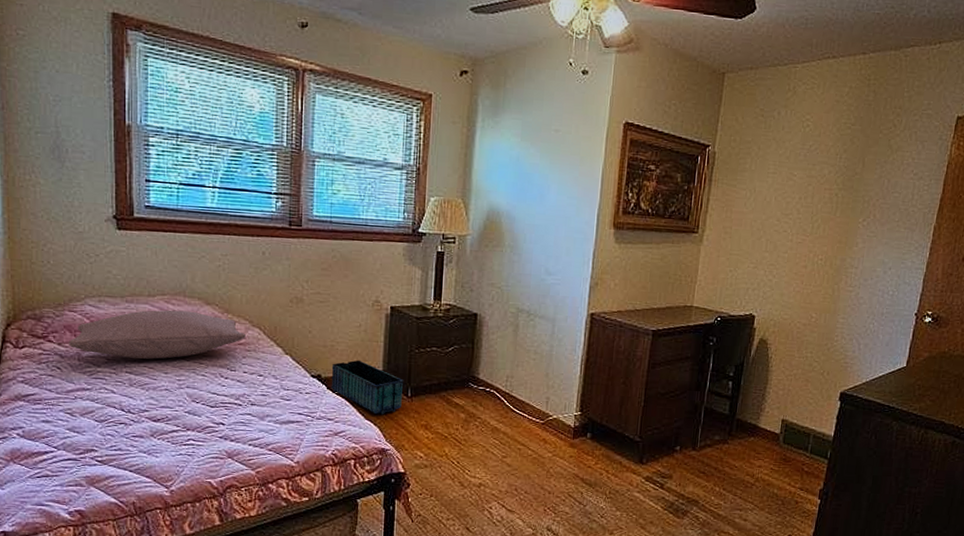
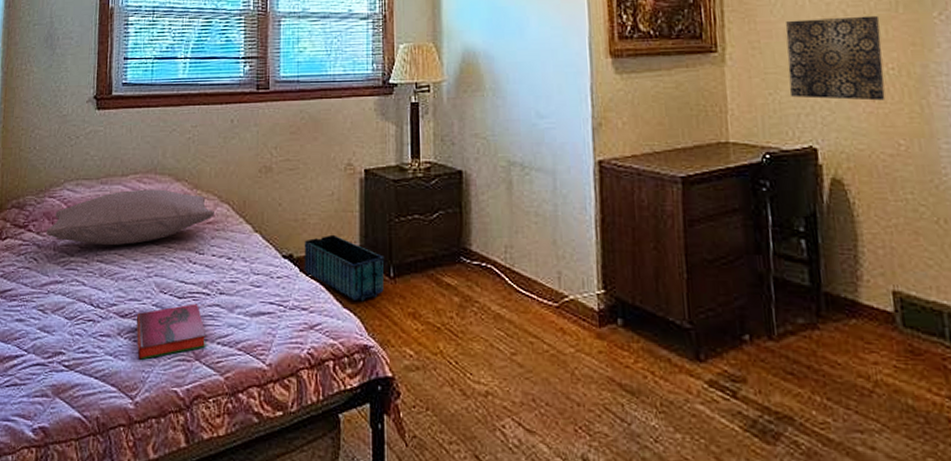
hardback book: none [169,412,239,457] -> present [136,303,207,360]
wall art: none [744,213,822,283] -> present [785,15,886,101]

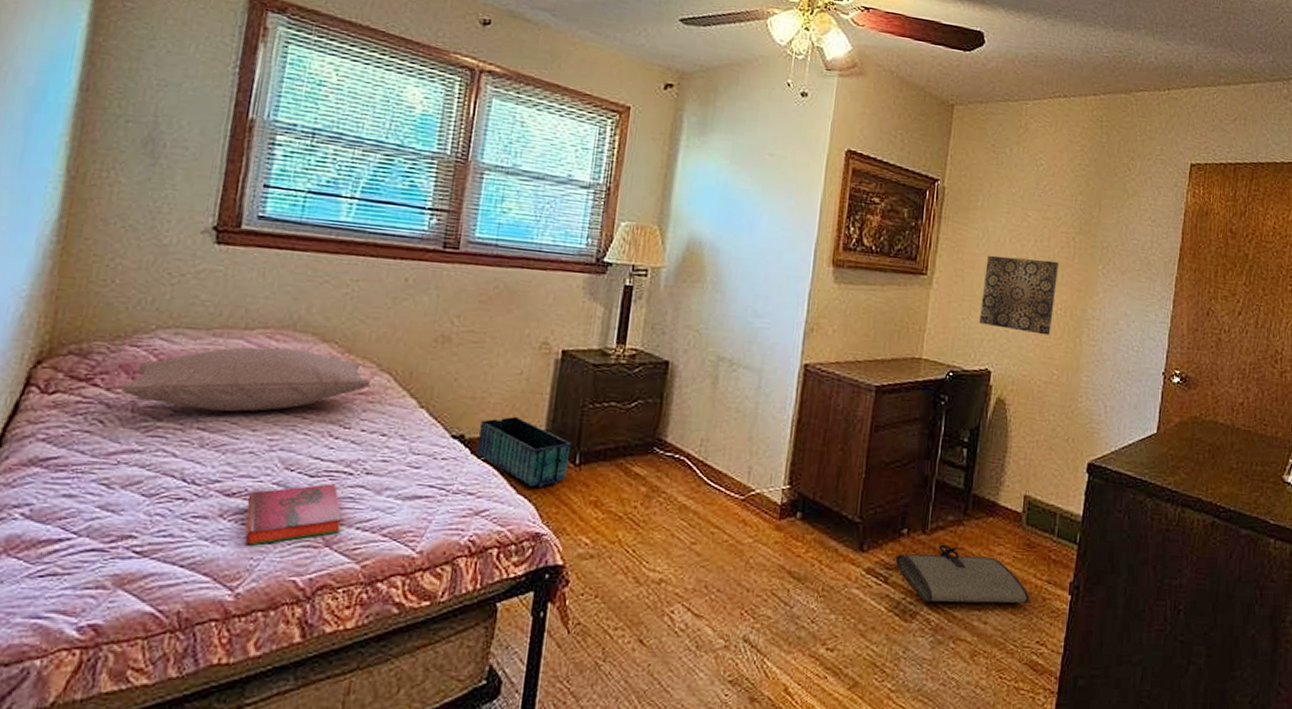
tool roll: none [740,352,928,425] -> present [895,544,1029,603]

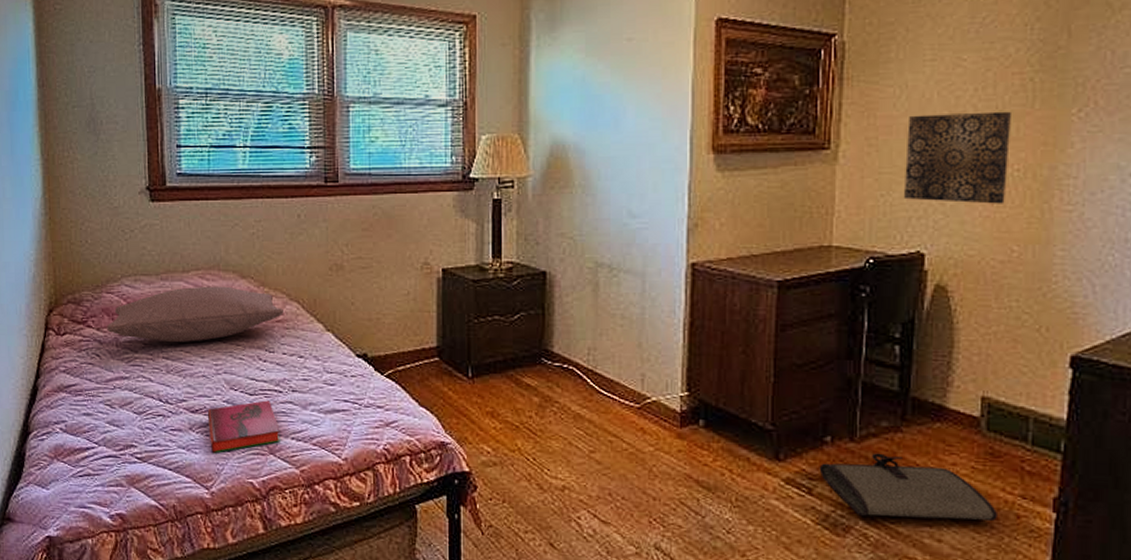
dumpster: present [476,416,572,488] -> none [378,334,463,401]

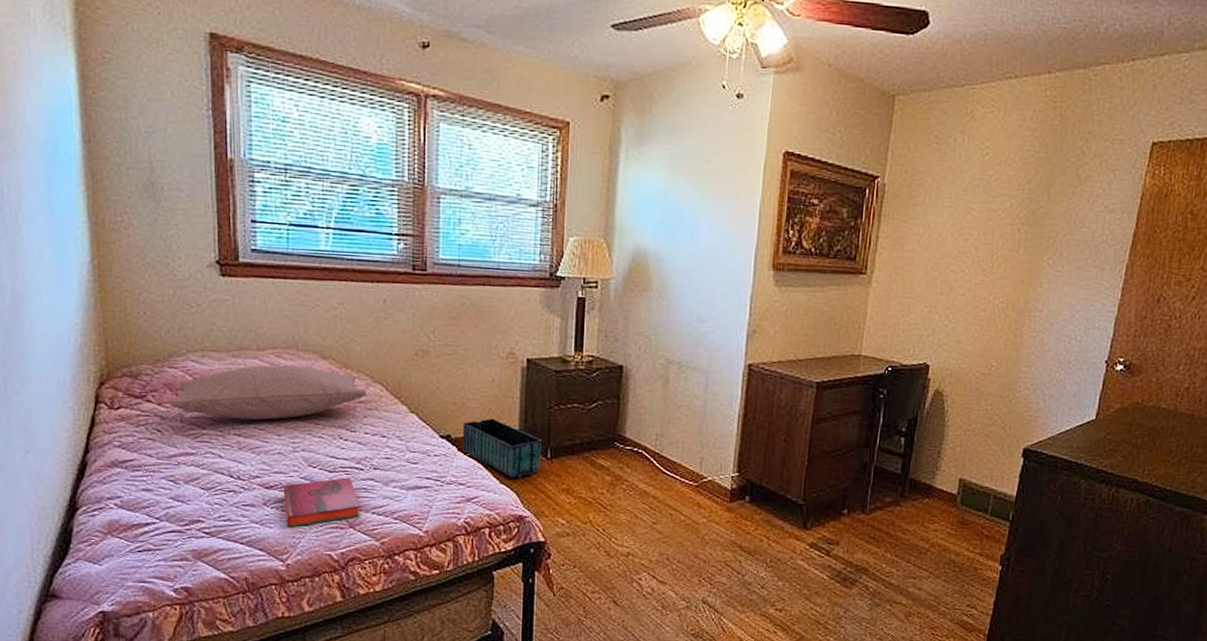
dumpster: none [378,334,463,401] -> present [462,418,543,479]
tool roll: present [819,453,997,521] -> none [836,522,962,573]
wall art: present [903,111,1013,204] -> none [918,251,1003,329]

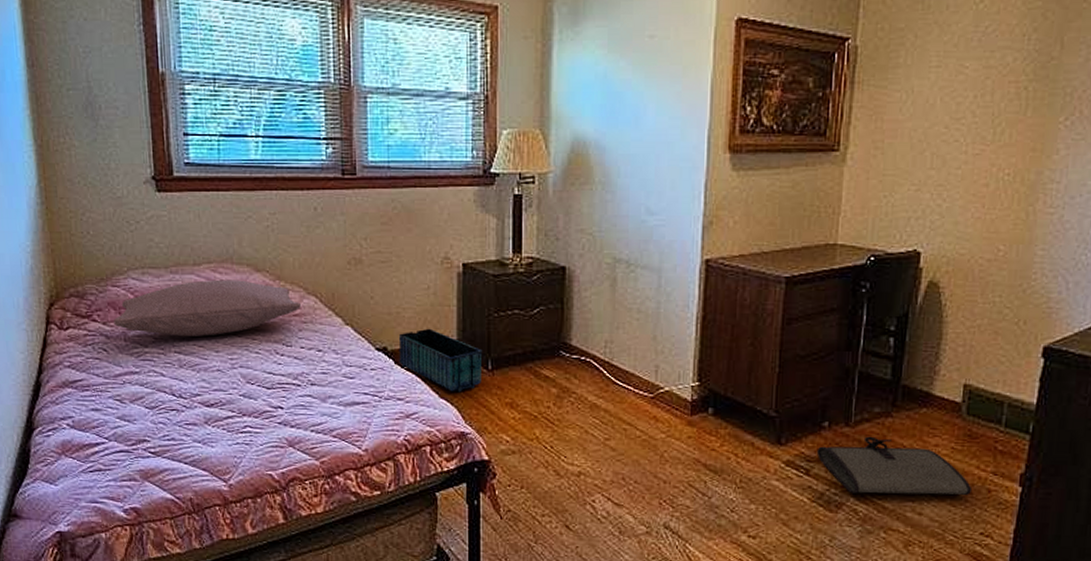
hardback book: present [283,477,361,527] -> none [223,394,300,446]
tool roll: none [836,522,962,573] -> present [816,436,971,495]

